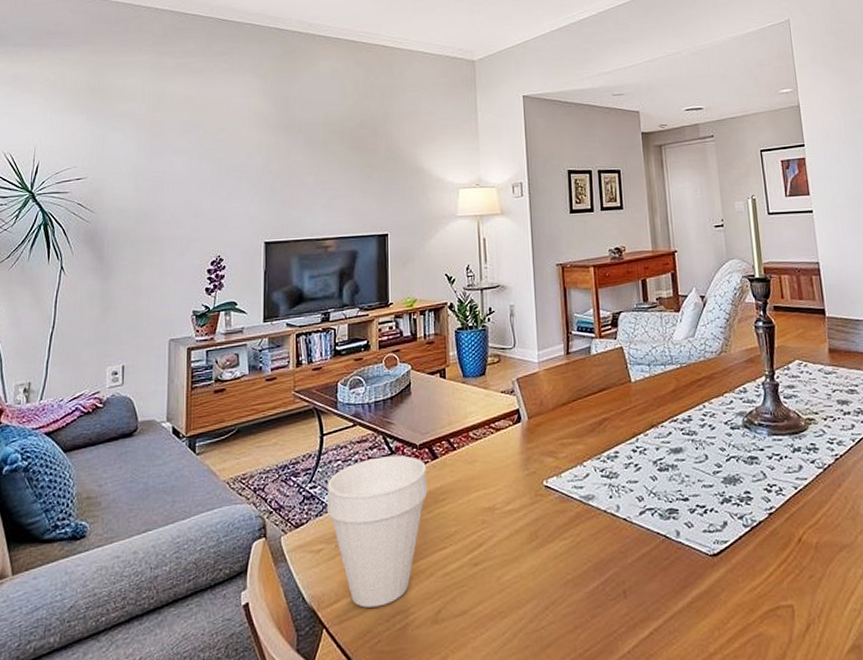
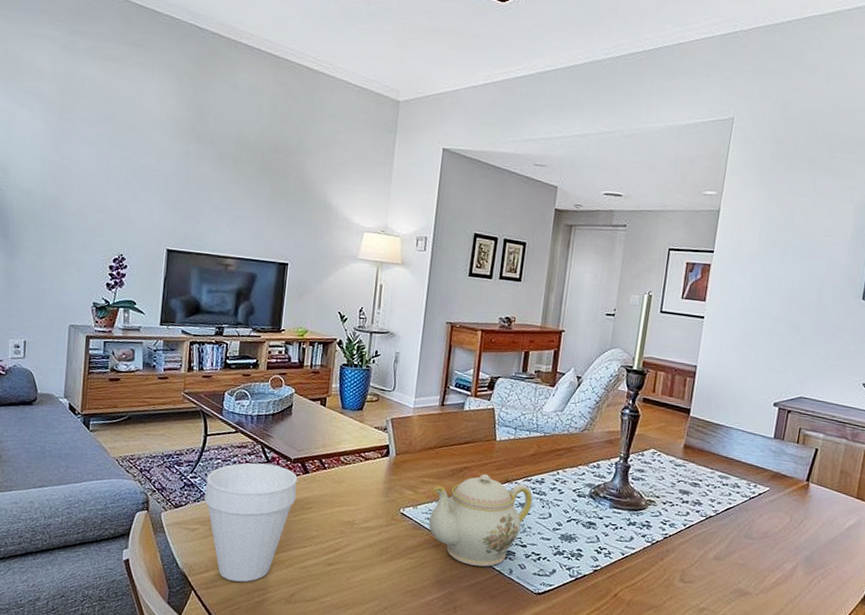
teapot: none [575,422,685,535] -> present [429,473,533,567]

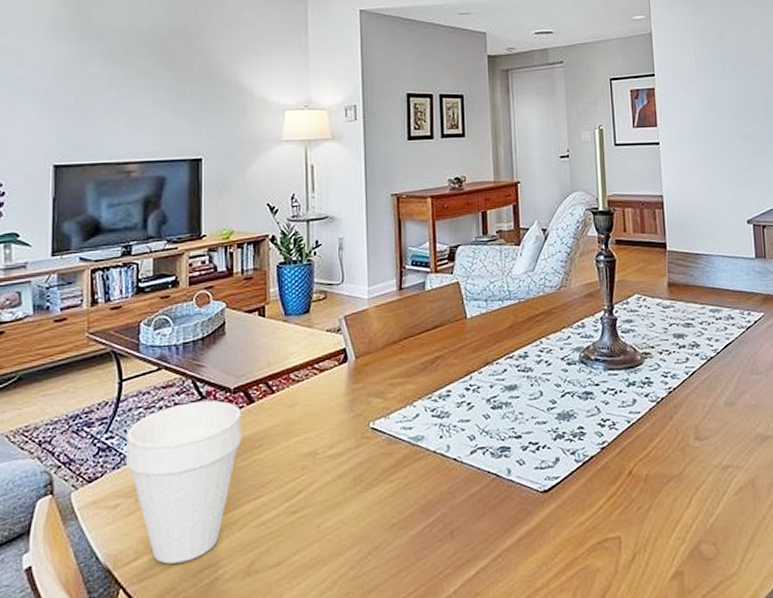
teapot: present [429,473,533,567] -> none [405,359,519,475]

